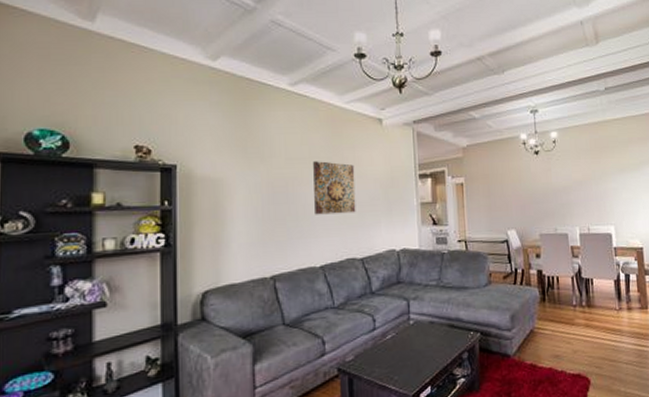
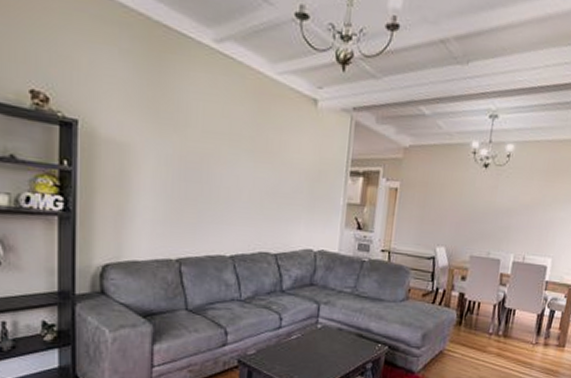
wall art: present [313,161,356,215] -> none [230,139,279,204]

